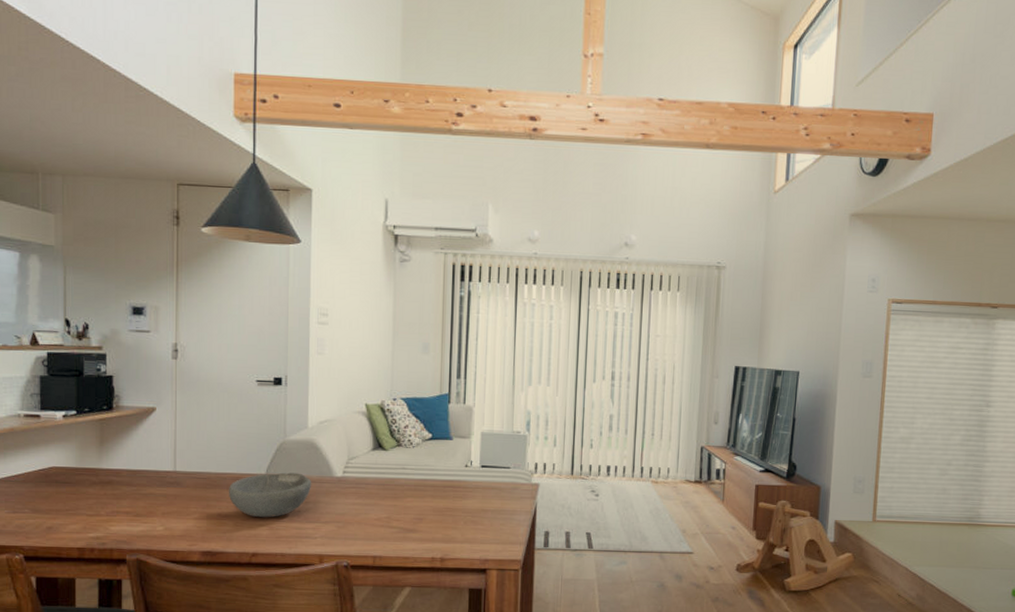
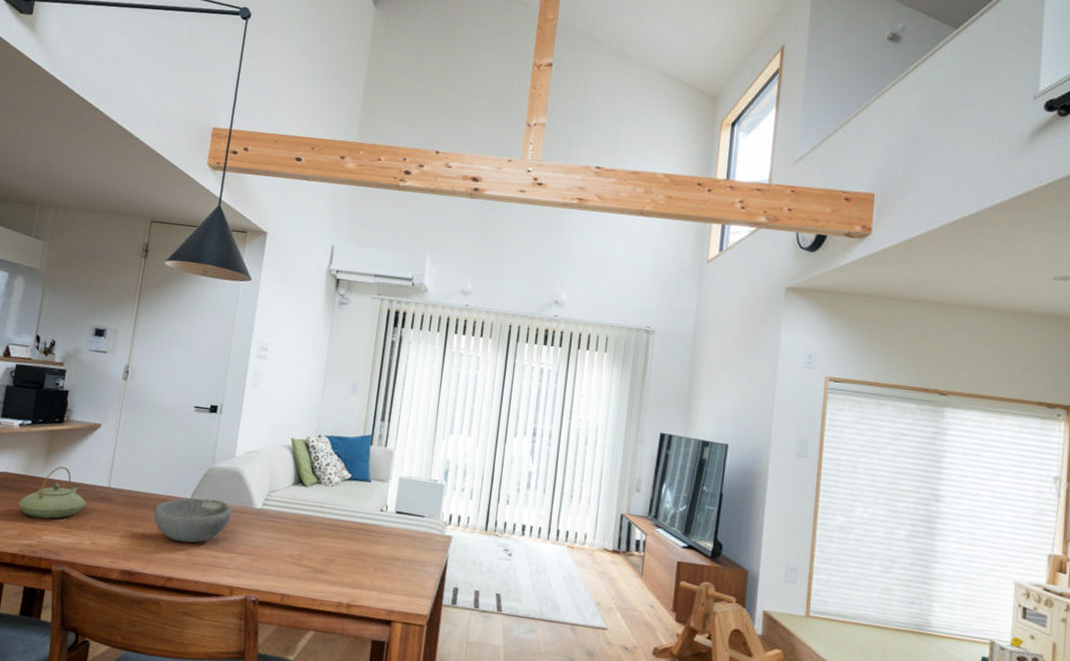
teapot: none [77,455,153,510] -> present [18,466,87,519]

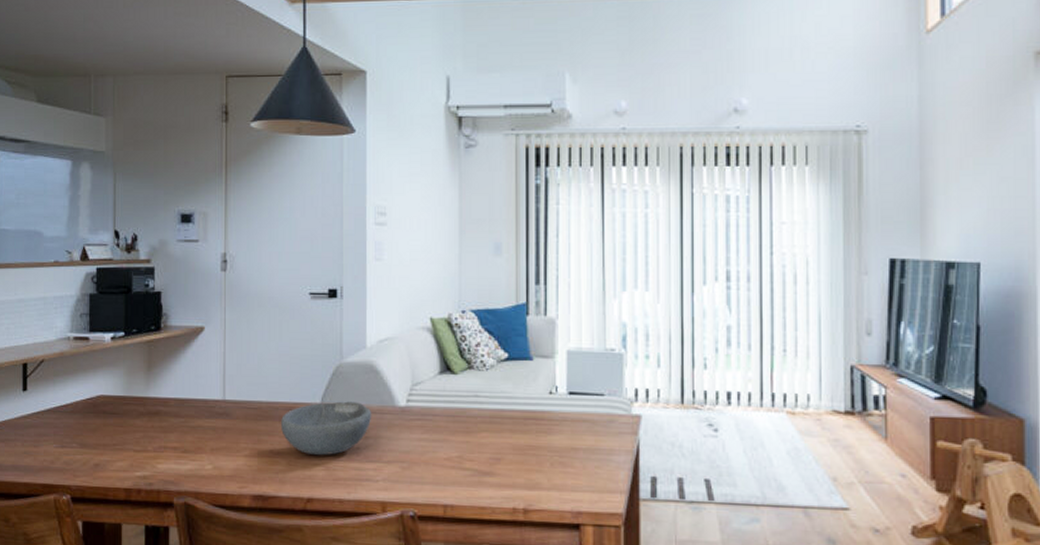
teapot: present [18,466,87,519] -> none [124,382,201,445]

